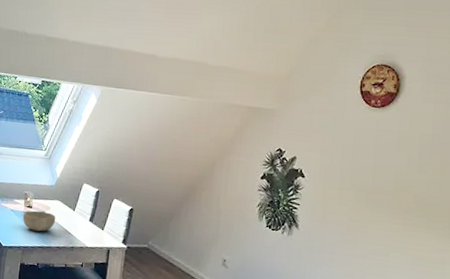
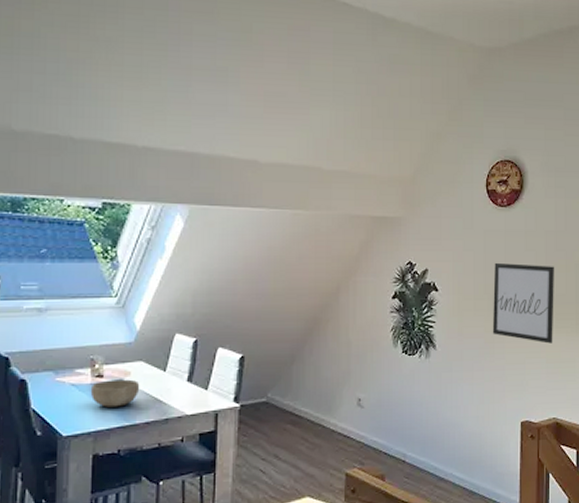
wall art: none [356,158,428,242] -> present [492,262,554,344]

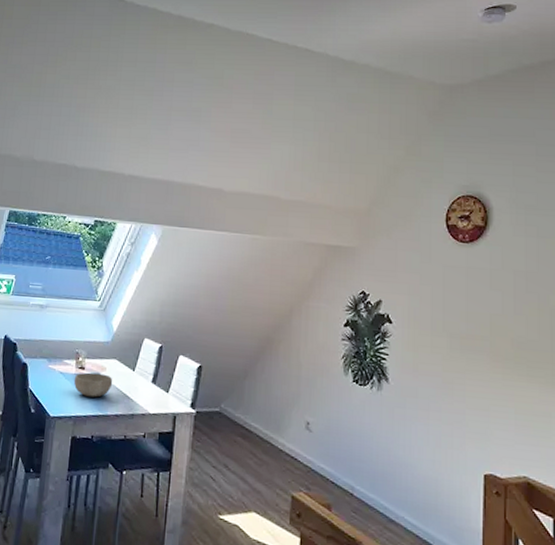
wall art: present [492,262,554,344] -> none [451,299,525,393]

